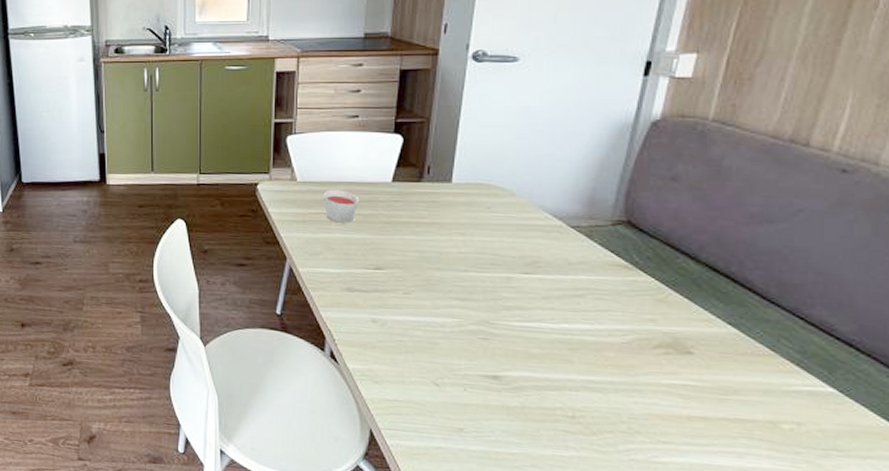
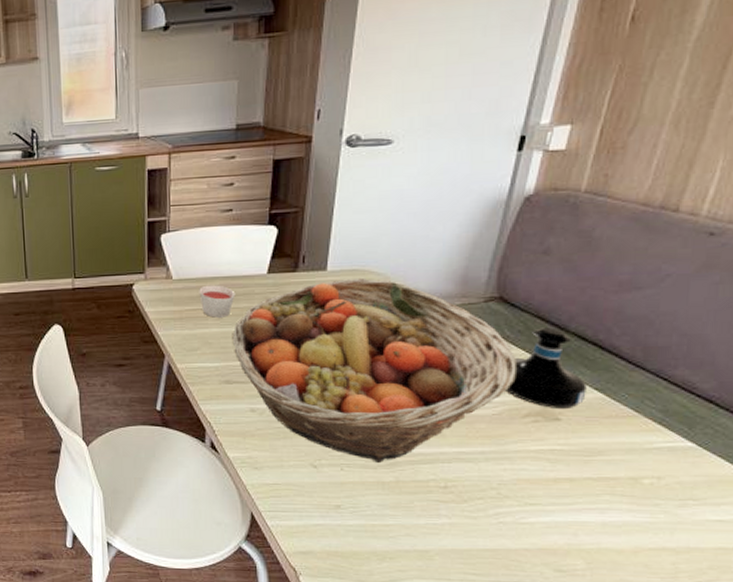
fruit basket: none [355,192,646,386] -> present [232,277,516,463]
tequila bottle: none [635,255,719,343] -> present [506,327,587,410]

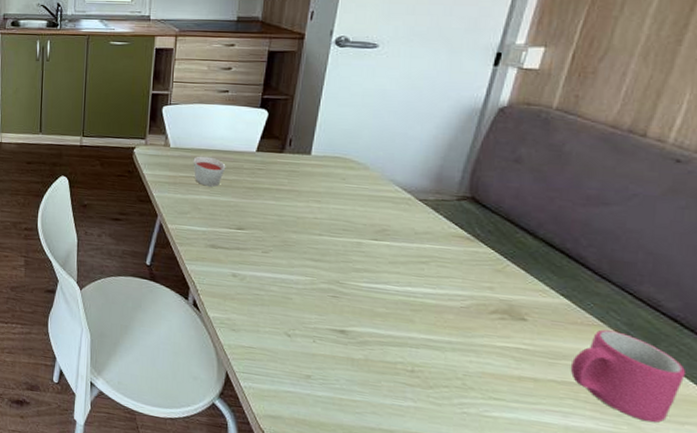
fruit basket: present [232,277,516,463] -> none [220,164,486,340]
tequila bottle: present [506,327,587,410] -> none [474,230,553,311]
mug: none [607,420,722,508] -> present [571,329,687,423]

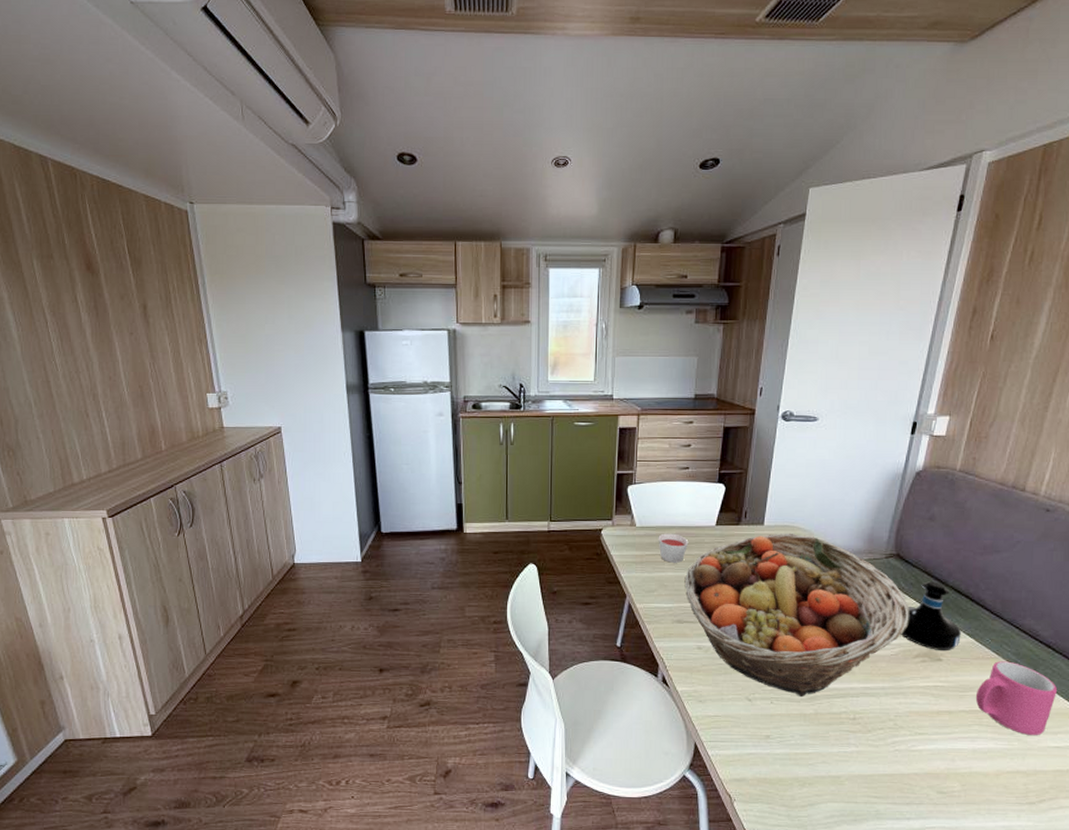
fruit basket: none [220,164,486,340] -> present [684,533,909,697]
tequila bottle: none [474,230,553,311] -> present [901,581,961,652]

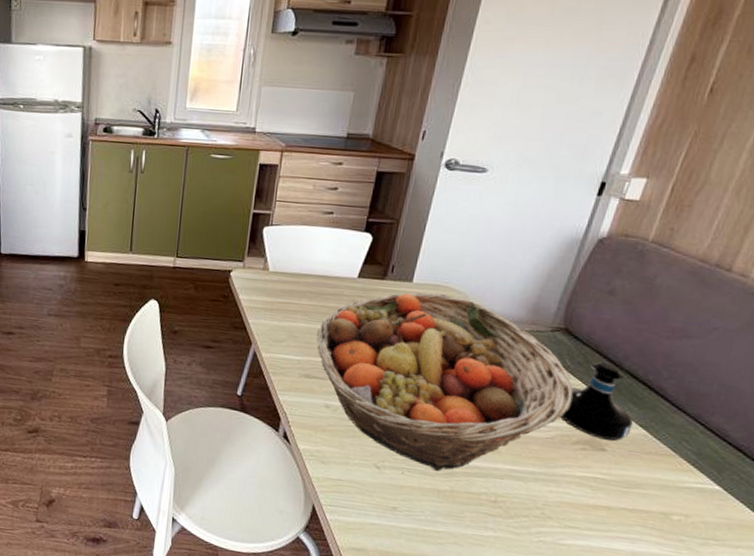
candle: present [658,533,689,563] -> none [291,281,326,314]
mug: present [976,661,1058,736] -> none [642,459,744,547]

